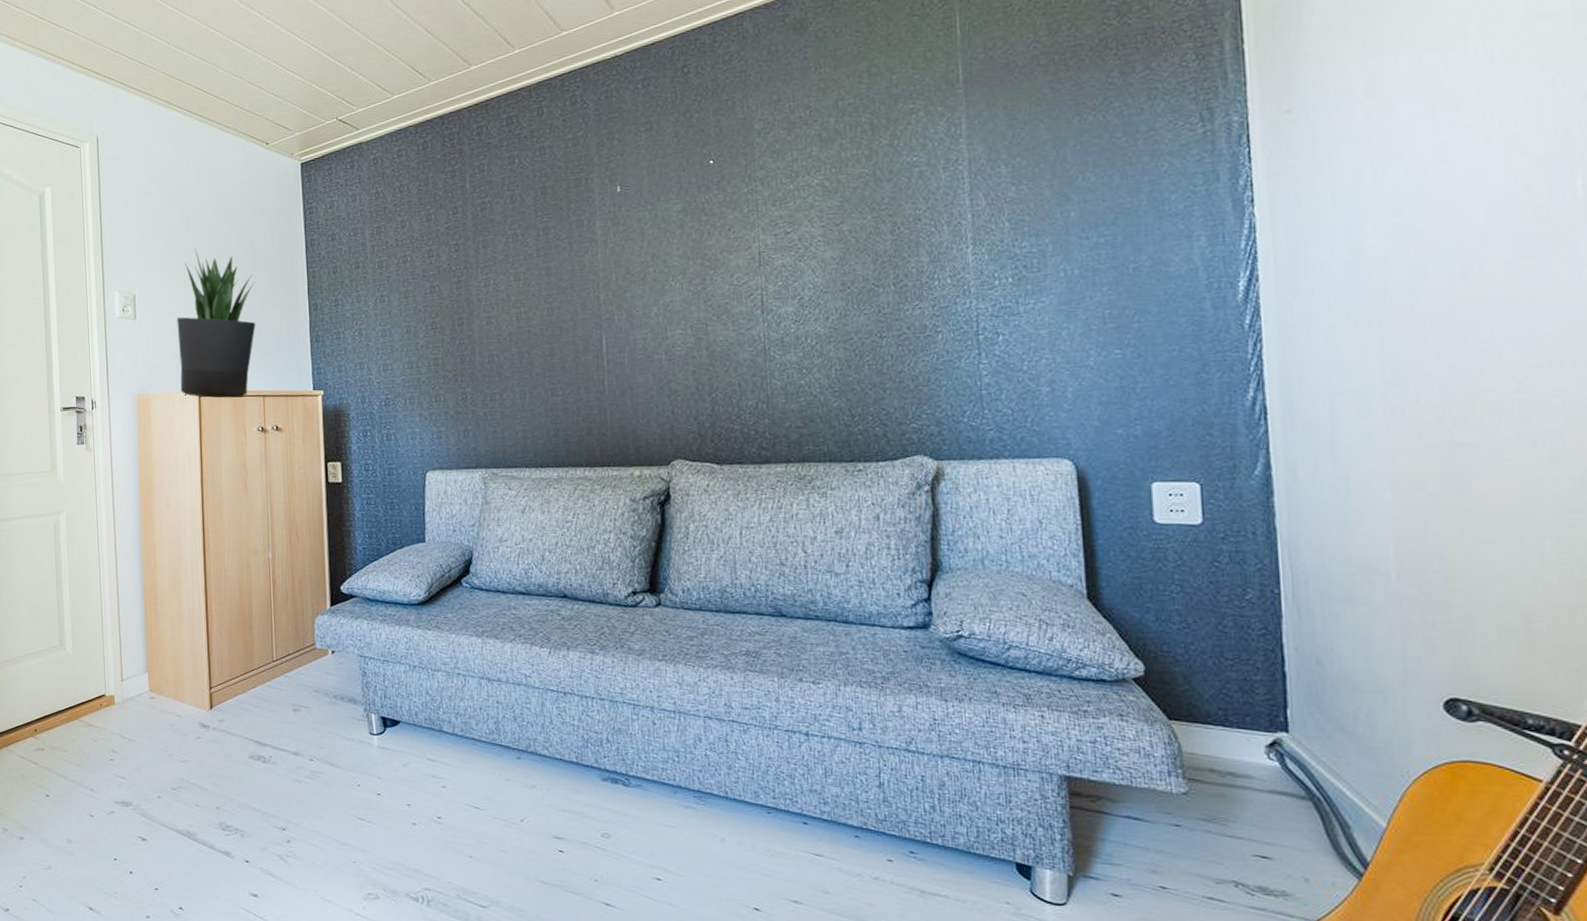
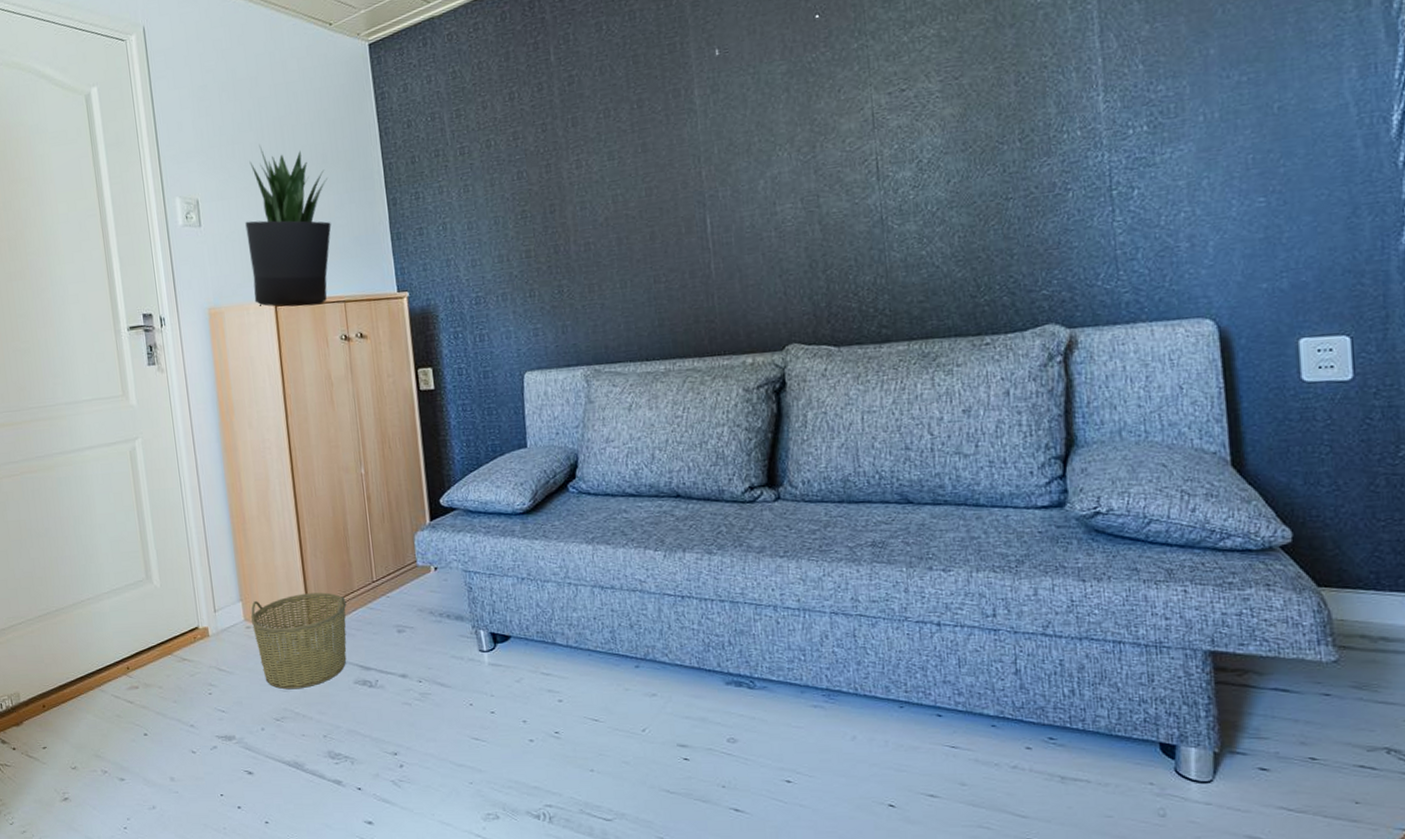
basket: none [155,668,247,760] -> present [251,592,347,690]

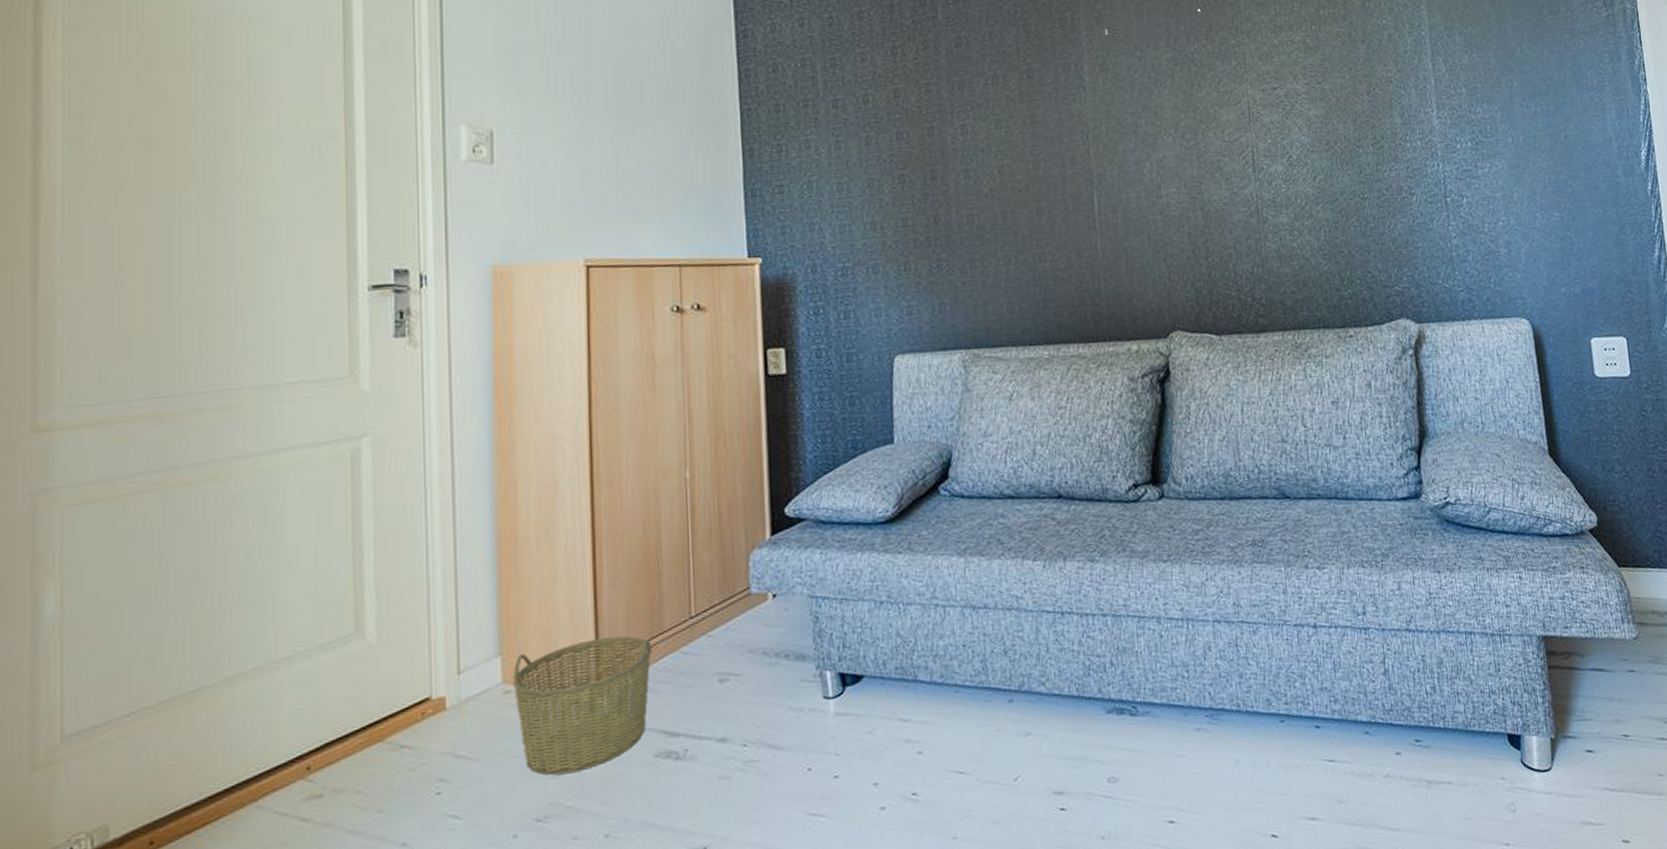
planter: present [245,145,332,307] -> none [555,73,671,270]

